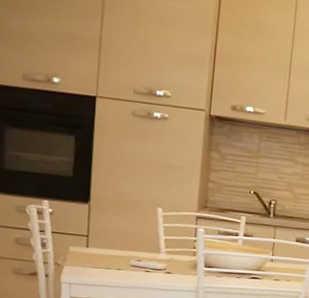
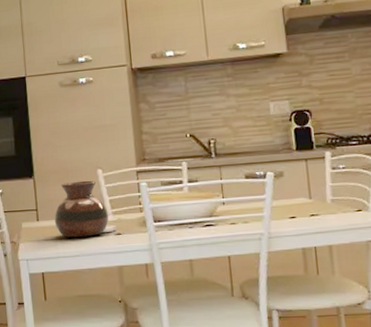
vase: none [104,214,162,271] -> present [54,180,109,238]

